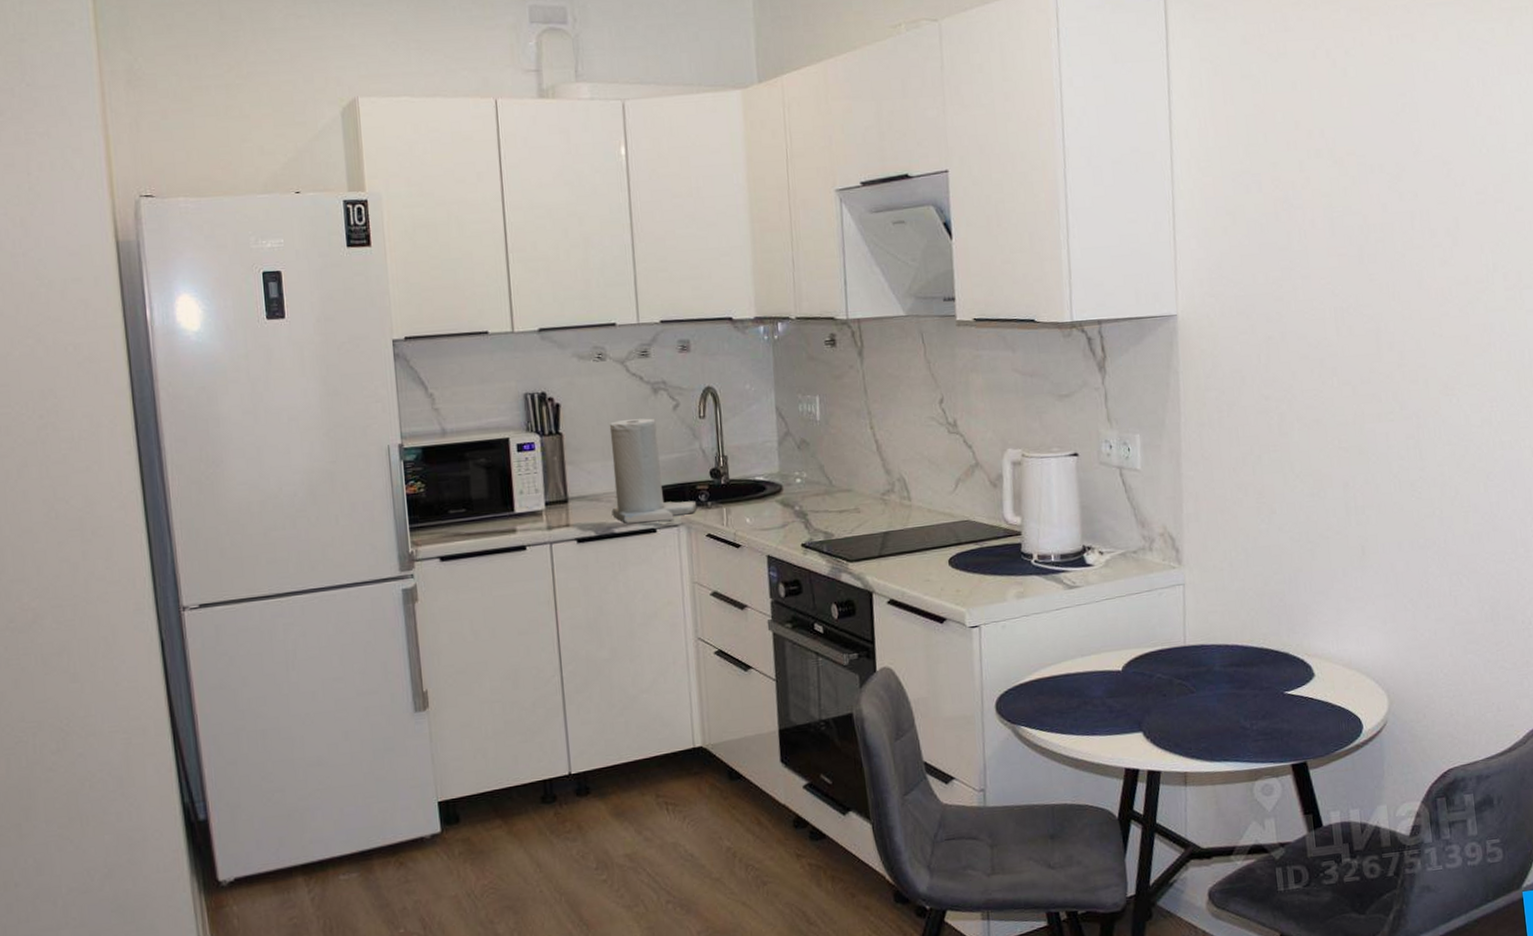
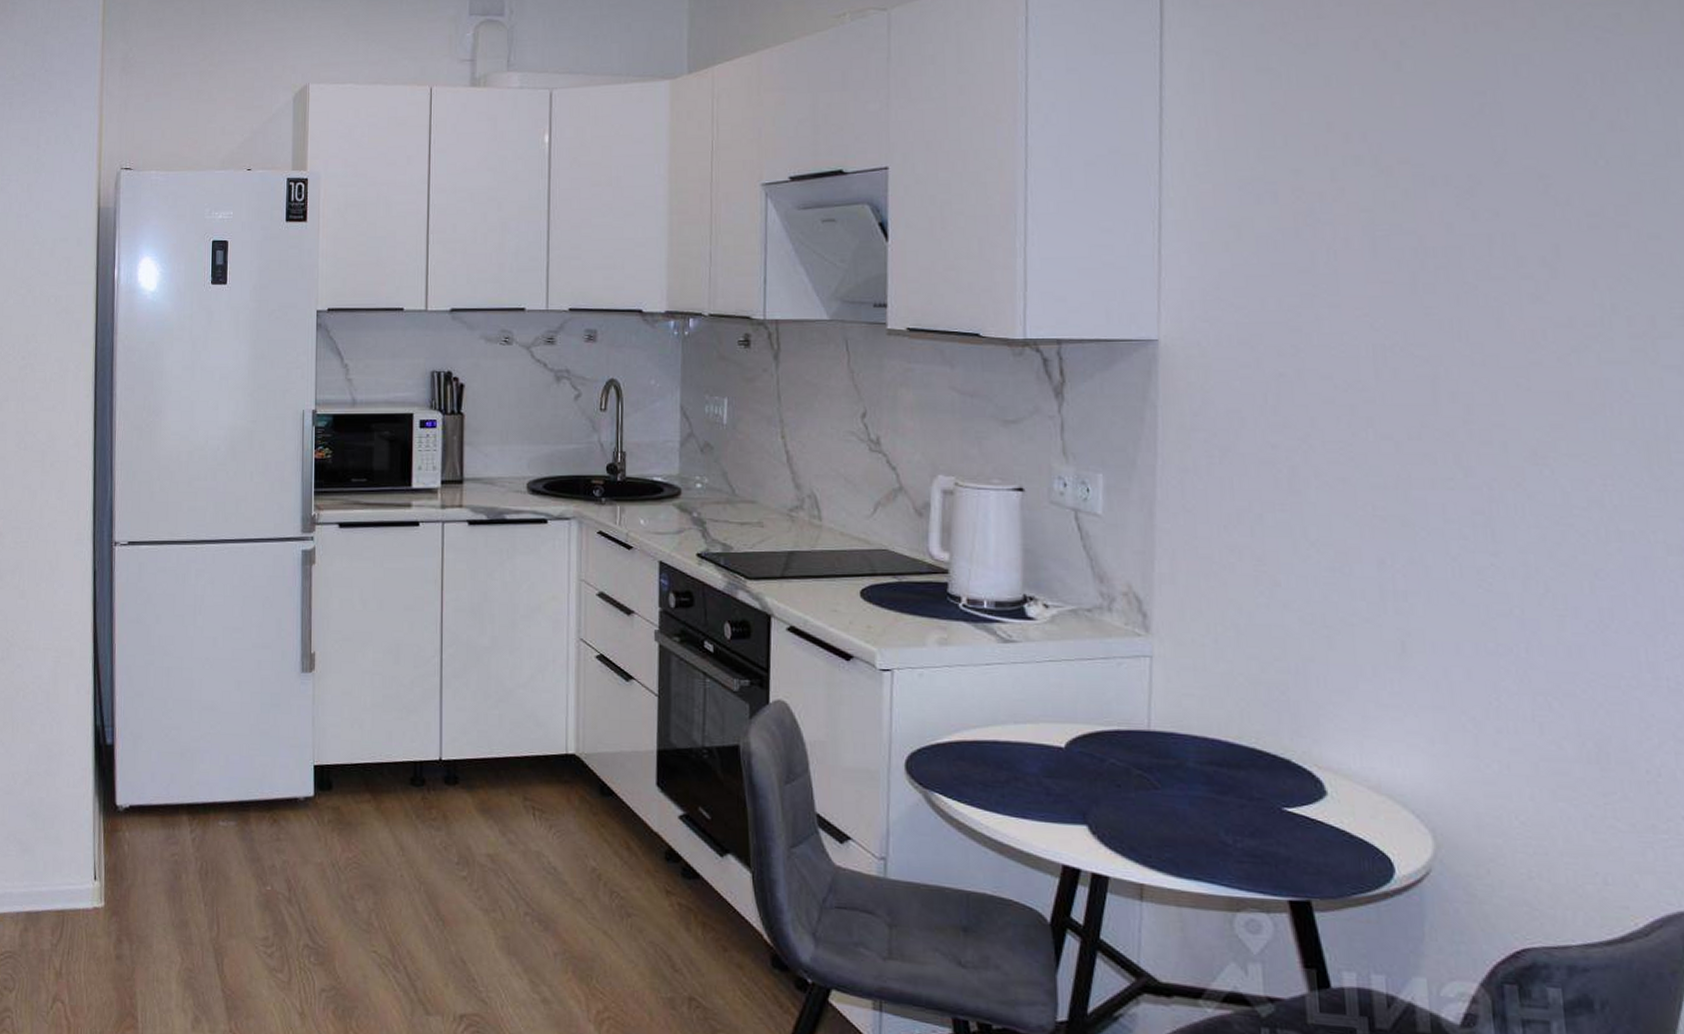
paper towel: present [609,418,697,523] -> none [505,405,591,512]

